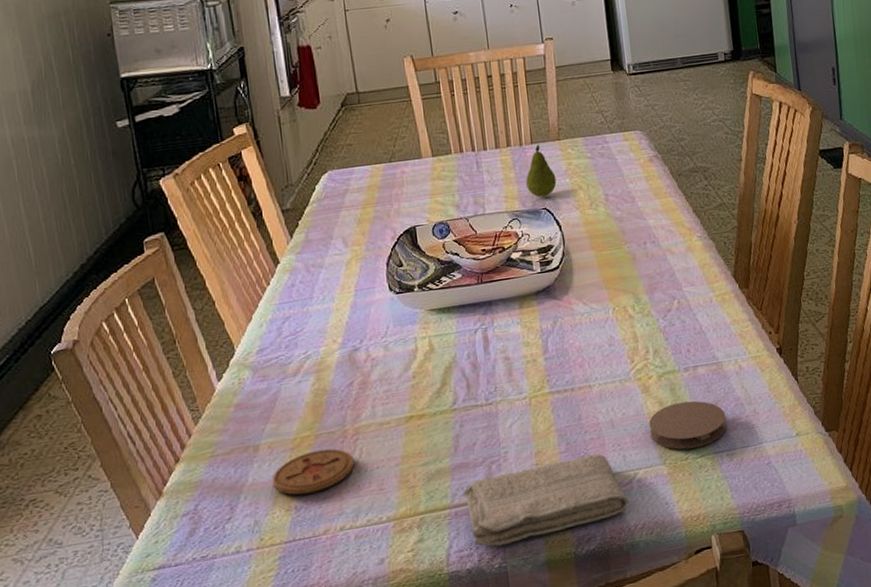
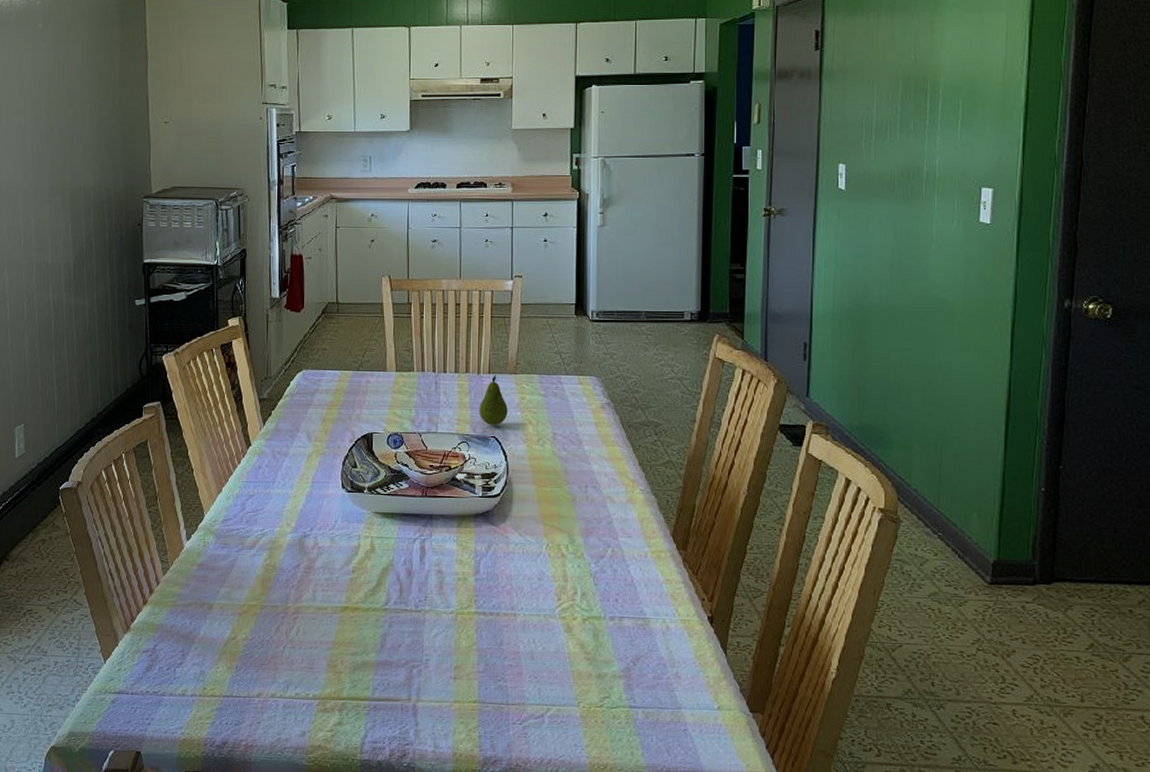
coaster: present [272,448,355,495] -> none [219,619,291,658]
washcloth: present [463,454,629,547] -> none [383,679,538,747]
coaster: present [649,400,727,450] -> none [568,649,647,698]

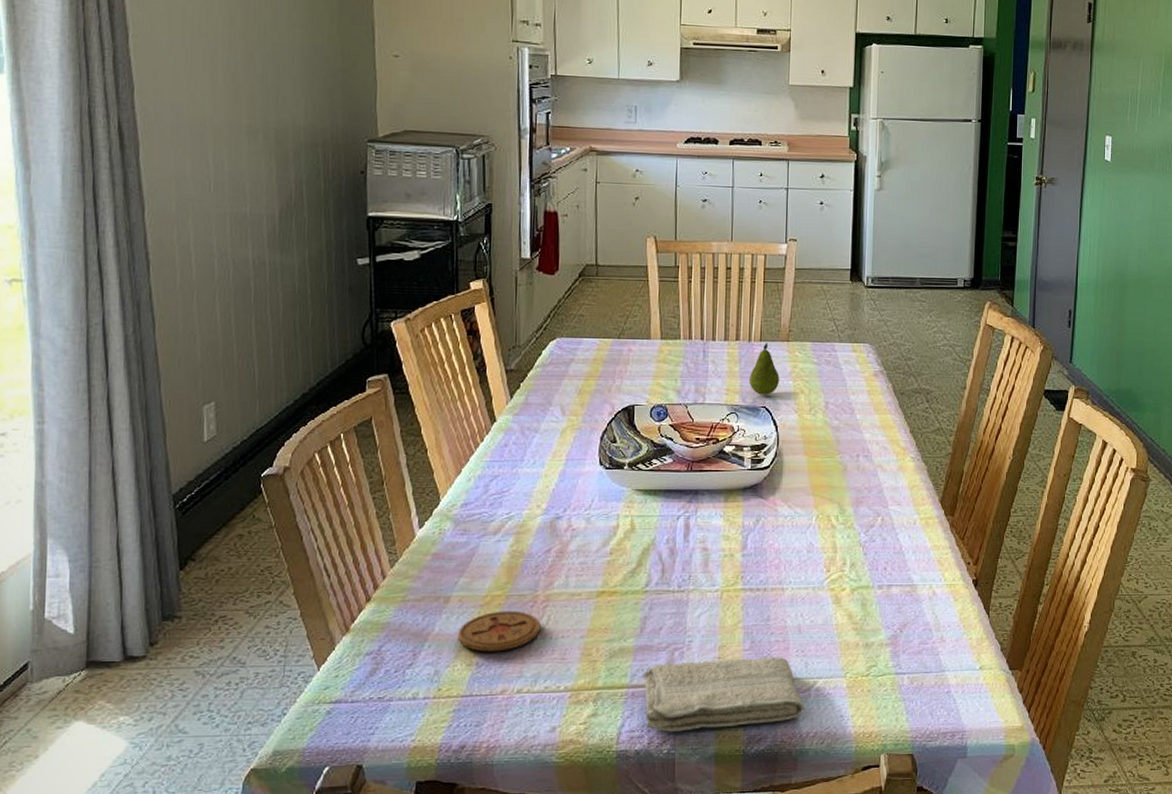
coaster: none [219,619,291,658] -> present [457,610,541,652]
washcloth: none [383,679,538,747] -> present [643,657,804,732]

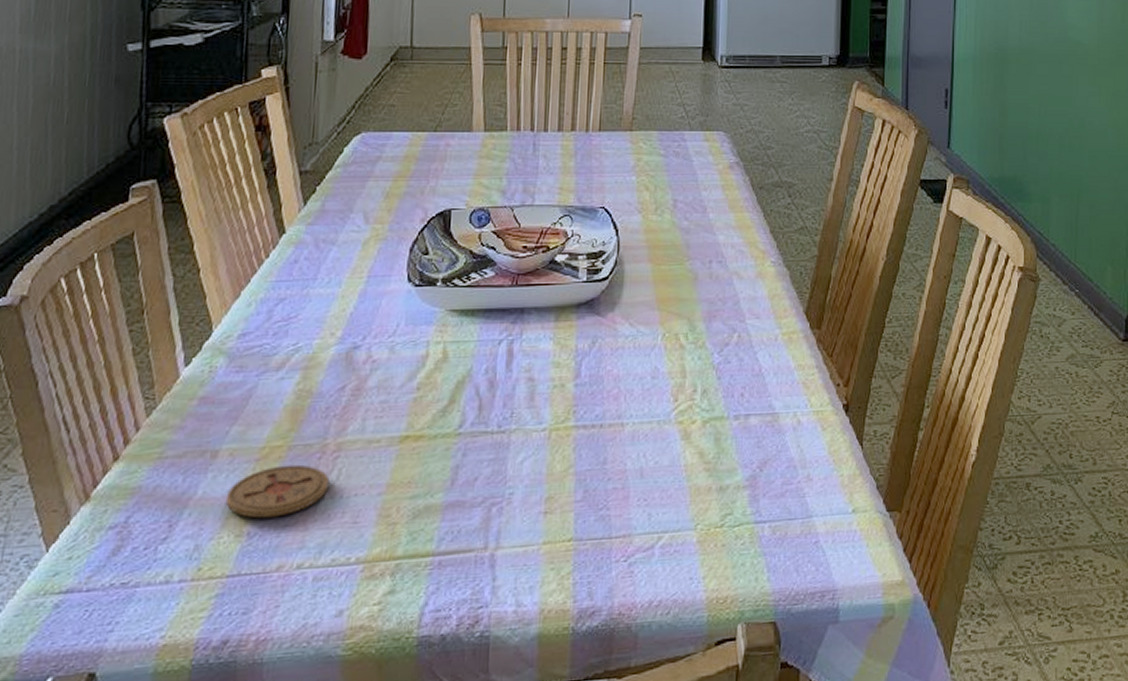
washcloth: present [643,657,804,732] -> none [452,508,647,610]
fruit: present [748,343,779,395] -> none [585,133,621,193]

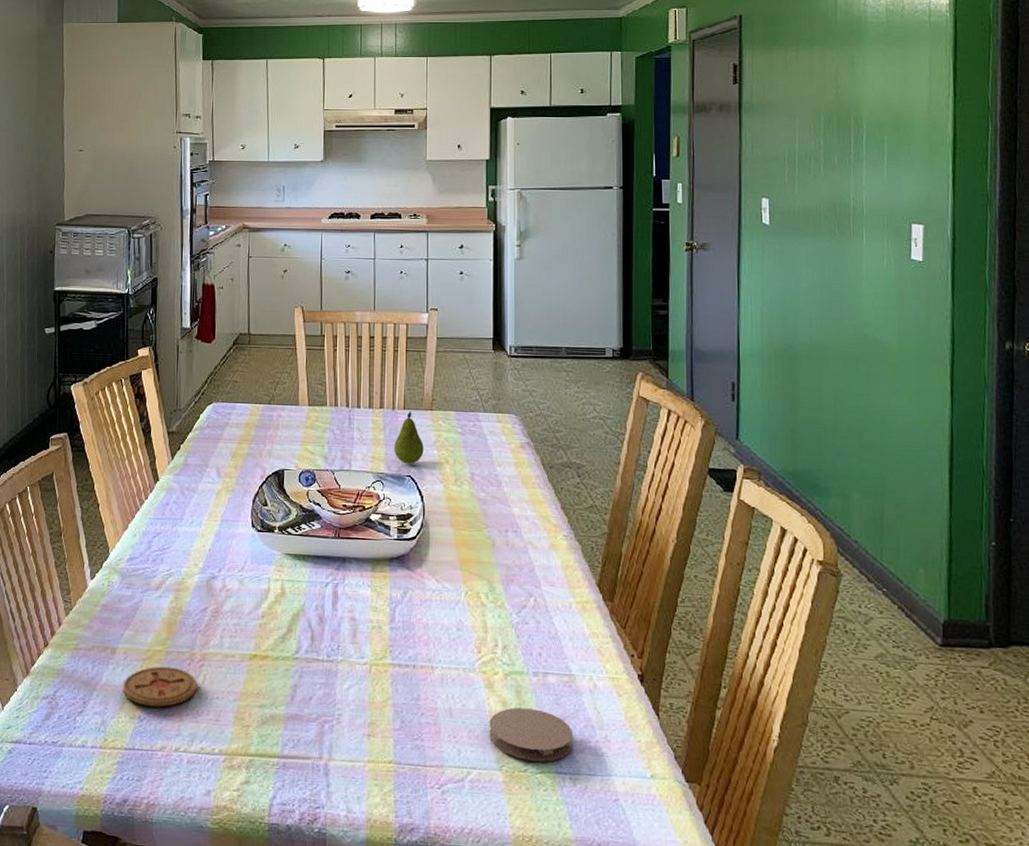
fruit: none [585,133,621,193] -> present [393,411,424,464]
coaster: none [684,456,775,514] -> present [489,707,574,762]

